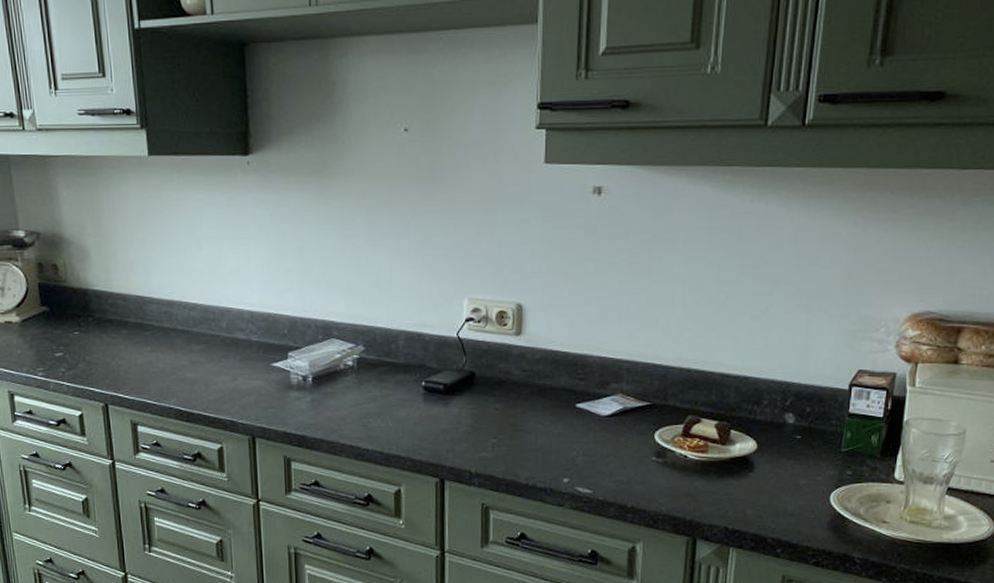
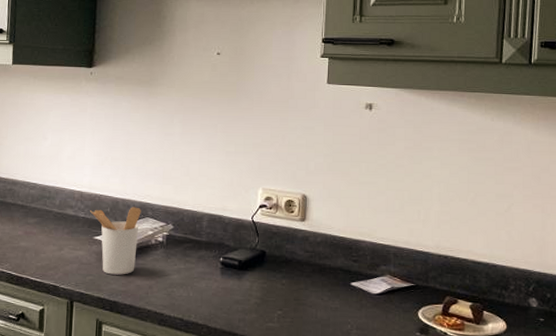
utensil holder: none [264,326,325,406] -> present [90,207,141,275]

